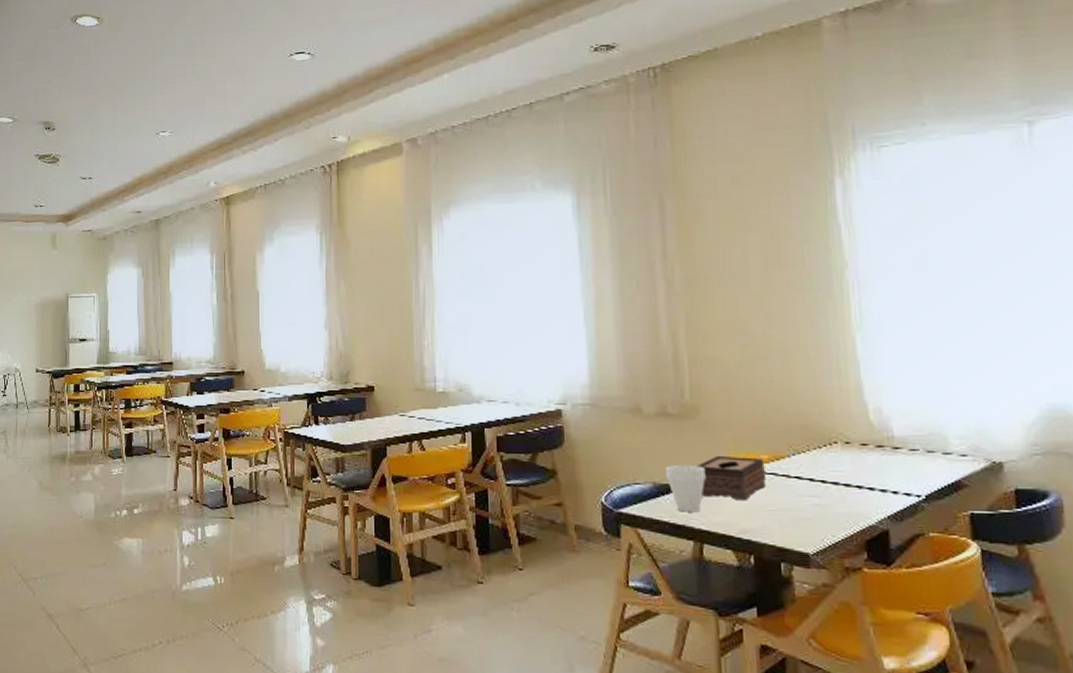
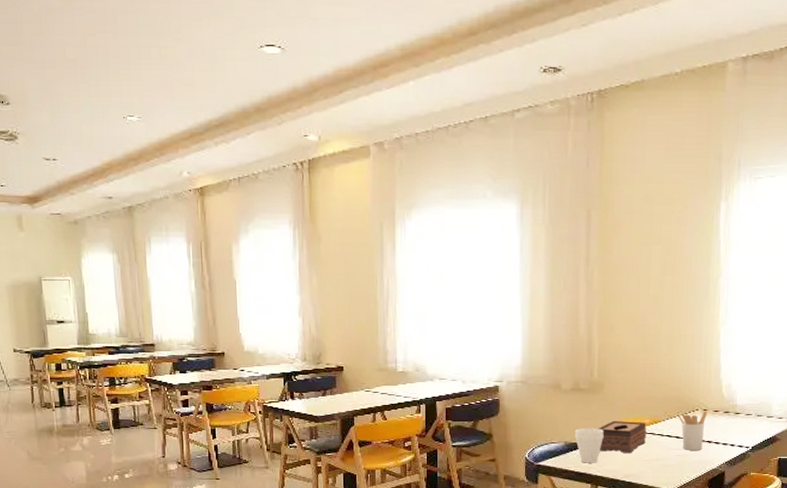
utensil holder: none [808,444,851,499] -> present [677,411,707,450]

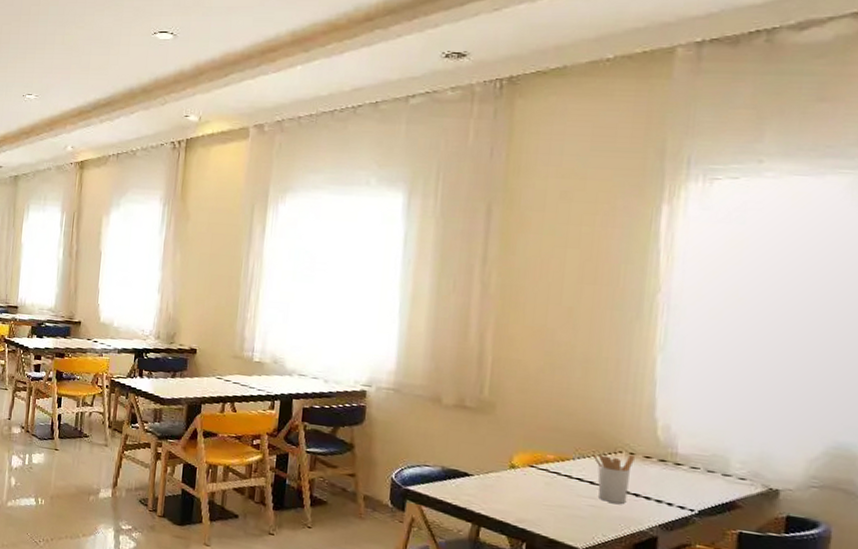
cup: present [574,427,604,463] -> none [454,453,493,498]
tissue box: present [598,420,646,454] -> none [485,449,550,494]

